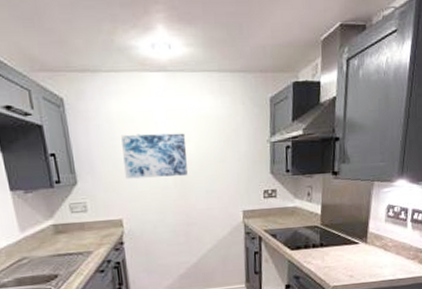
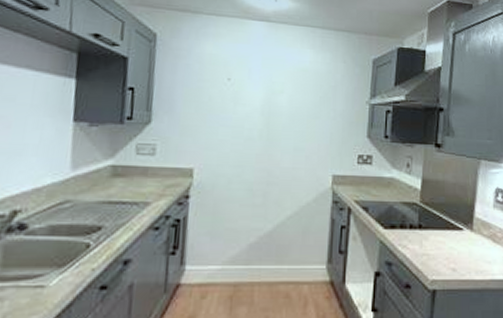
wall art: present [121,133,188,179] -> none [206,77,280,129]

